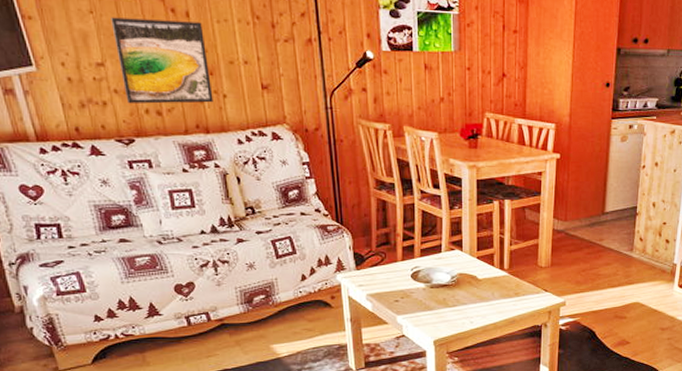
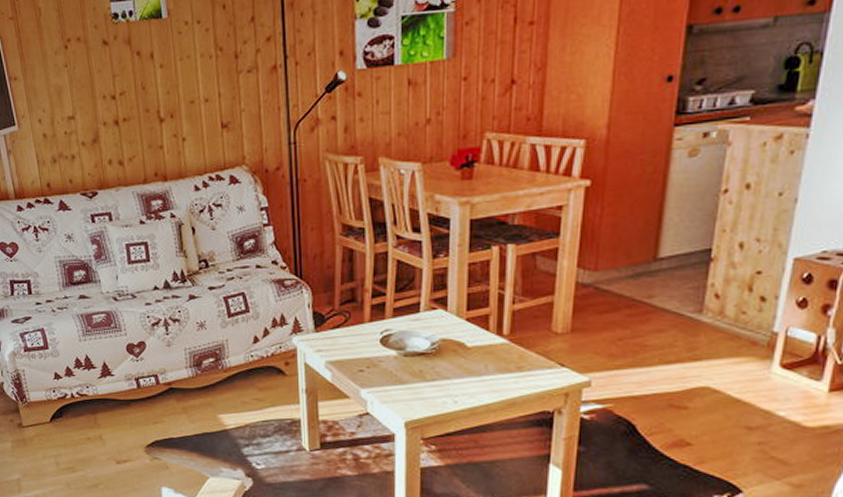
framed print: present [111,17,213,104] -> none [82,62,173,156]

